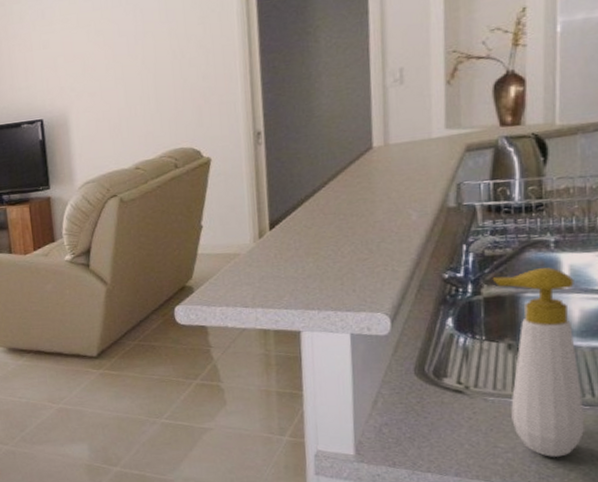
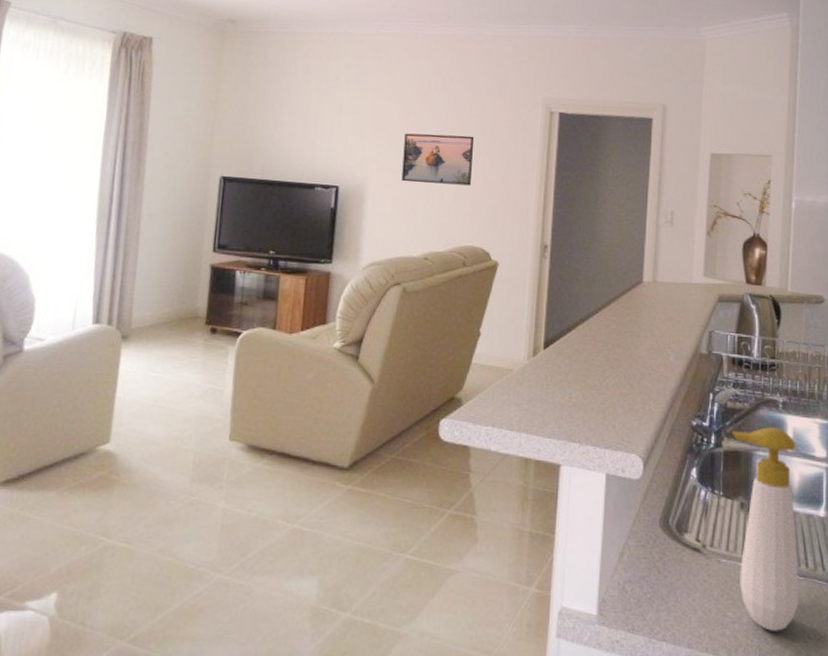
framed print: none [97,42,172,102] -> present [401,133,475,186]

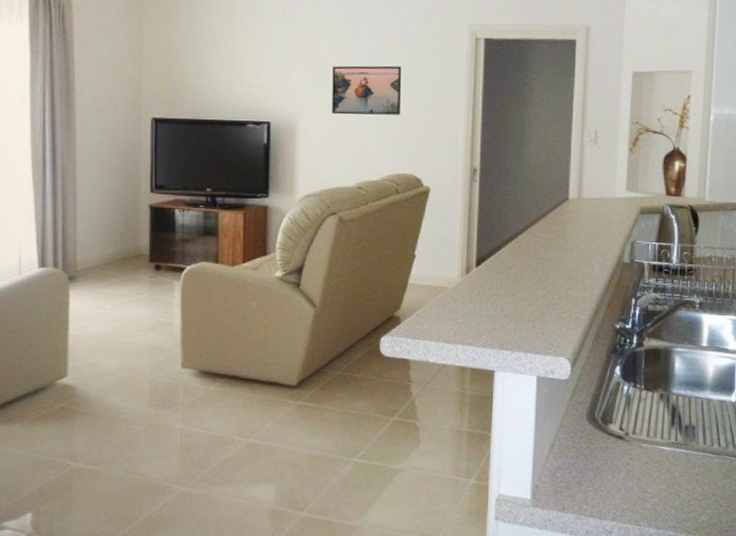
soap bottle: present [732,427,800,631] -> none [652,326,713,502]

